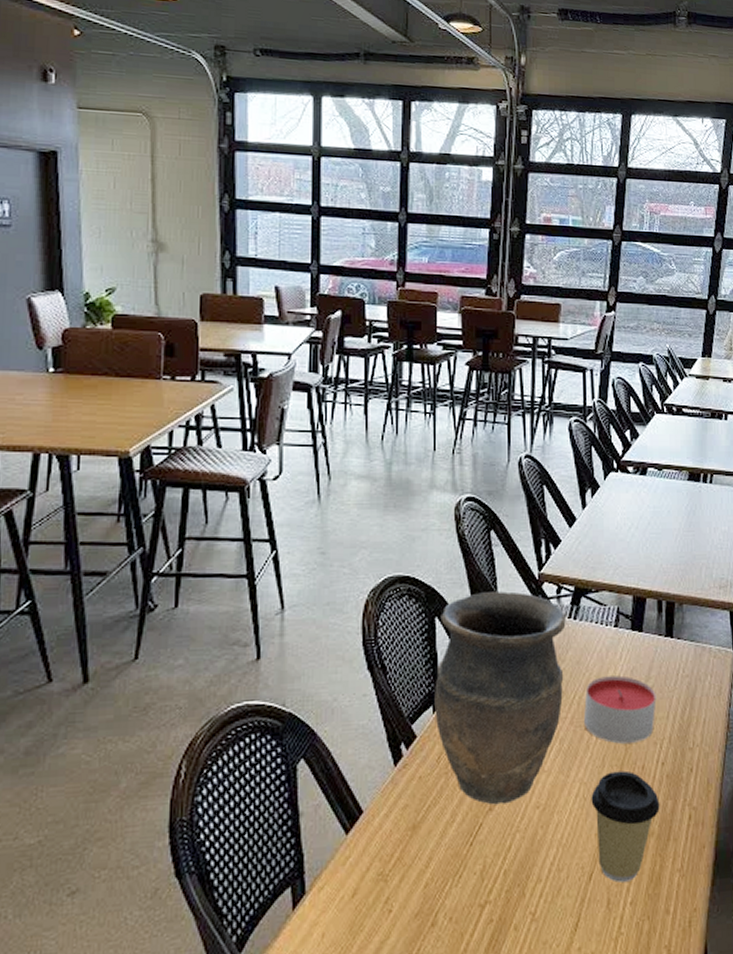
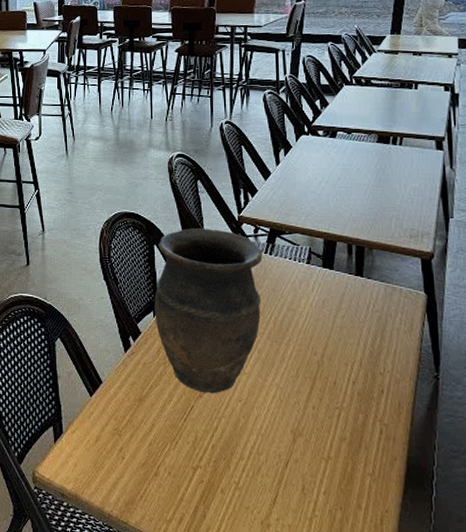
candle: present [583,675,657,744] -> none [279,303,347,361]
coffee cup: present [591,770,660,883] -> none [286,382,351,475]

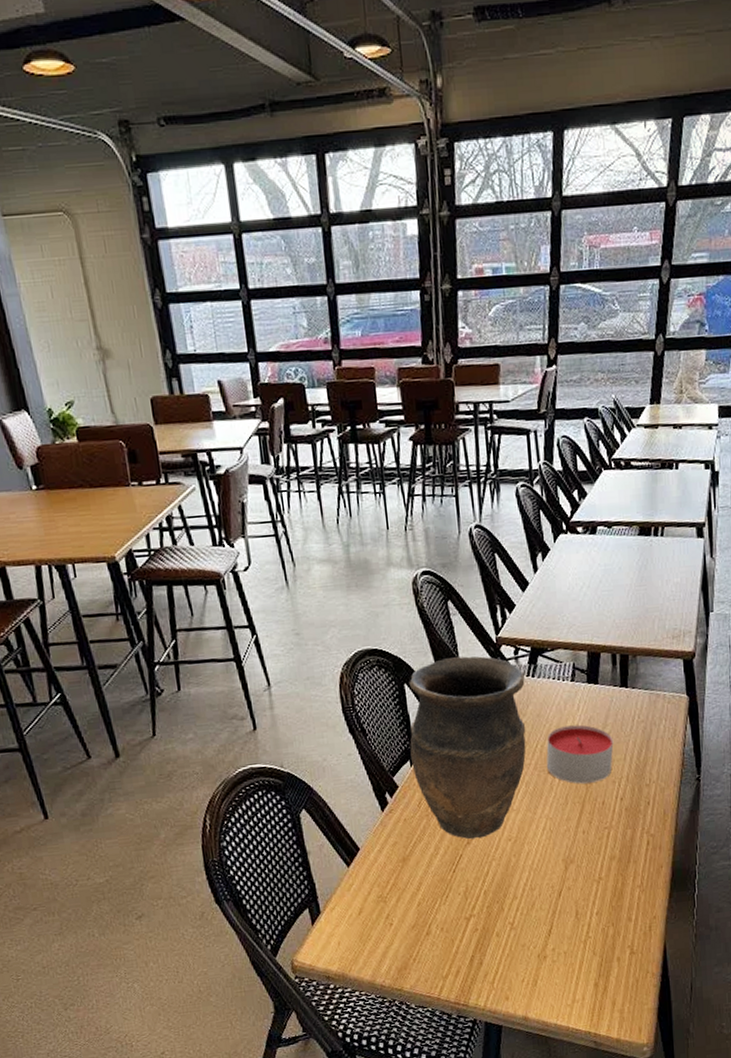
candle: none [279,303,347,361] -> present [546,724,614,784]

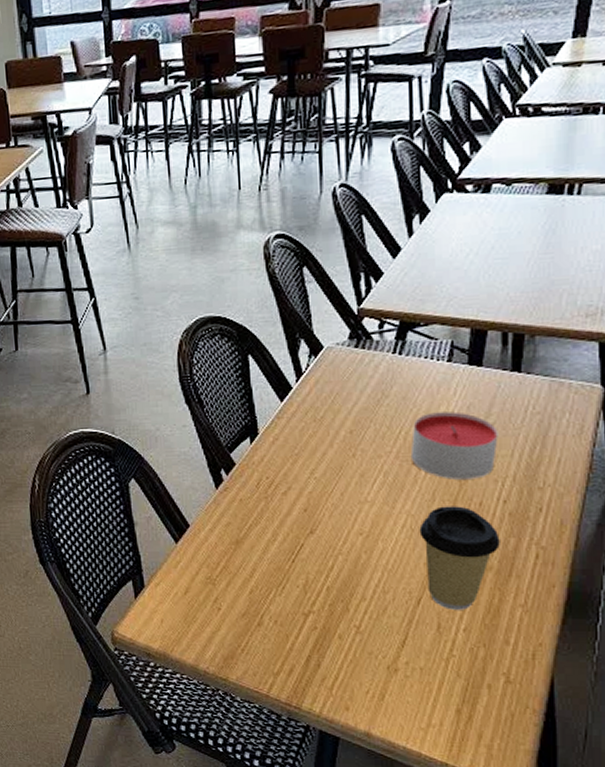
vase: present [409,656,526,840] -> none [251,328,390,529]
coffee cup: none [557,806,620,898] -> present [419,506,500,610]

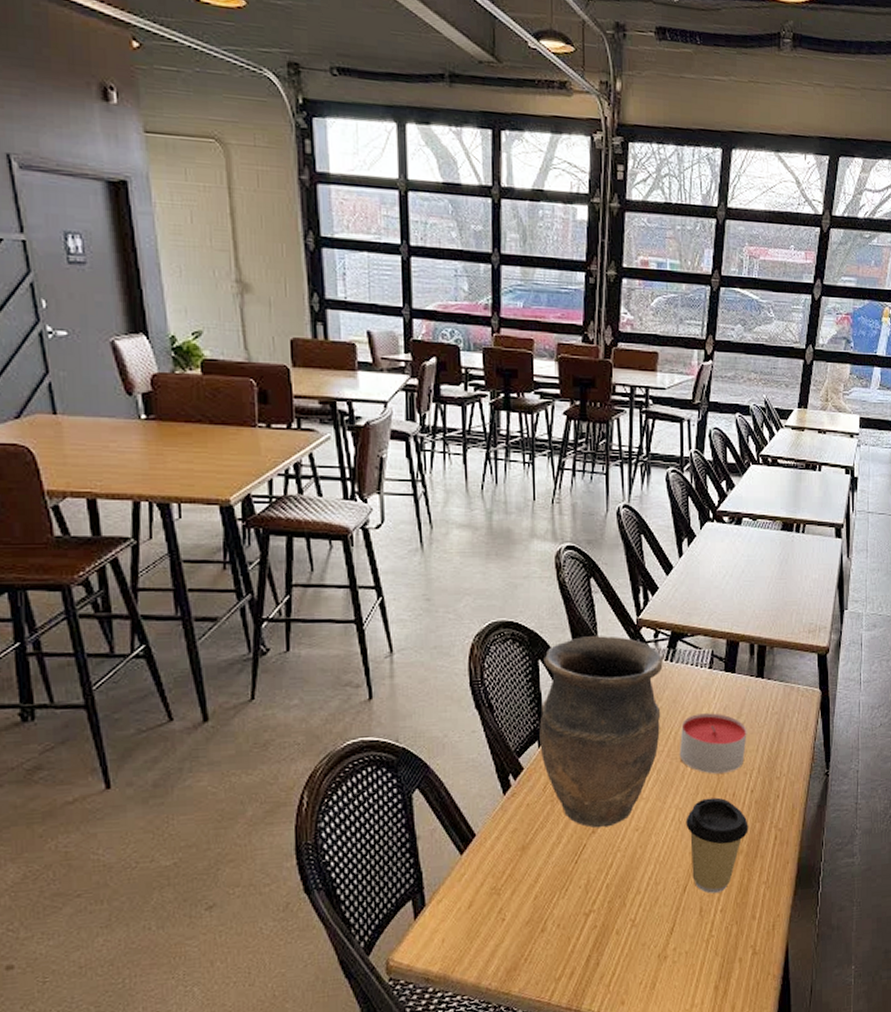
vase: none [251,328,390,529] -> present [539,636,663,829]

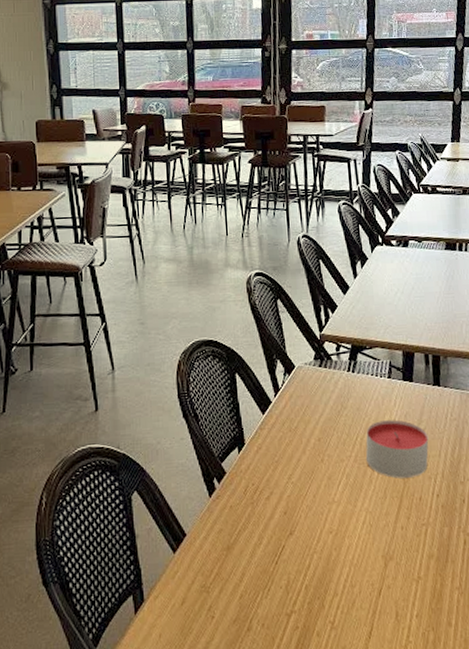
vase: present [539,636,663,829] -> none [238,350,347,530]
coffee cup: present [686,797,749,893] -> none [376,501,438,598]

